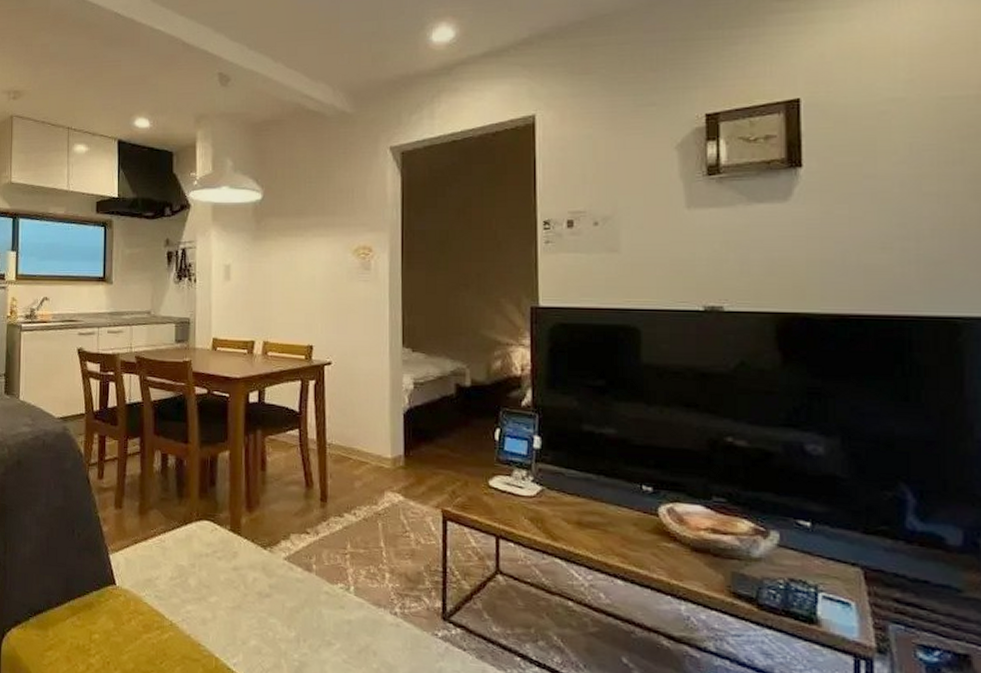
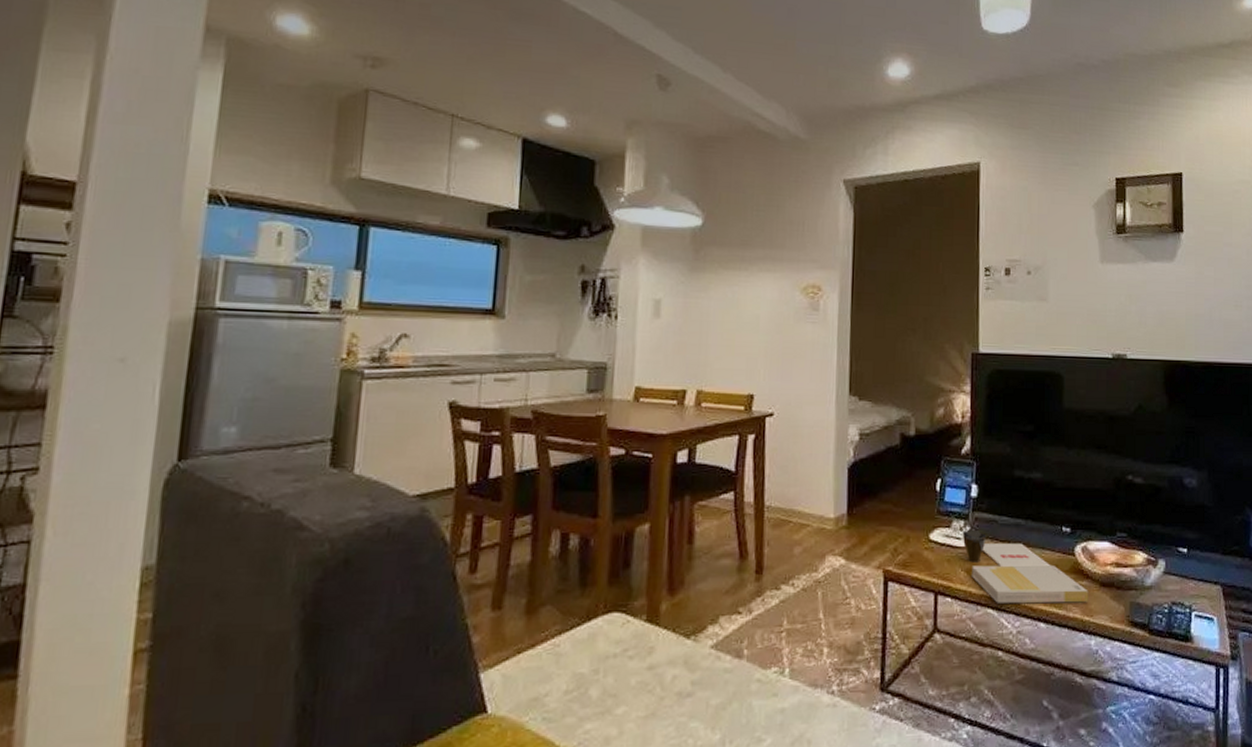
cup: none [524,480,552,512] -> present [962,530,986,563]
book: none [536,515,677,566] -> present [972,564,1089,604]
magazine: none [547,494,629,524] -> present [982,543,1051,567]

